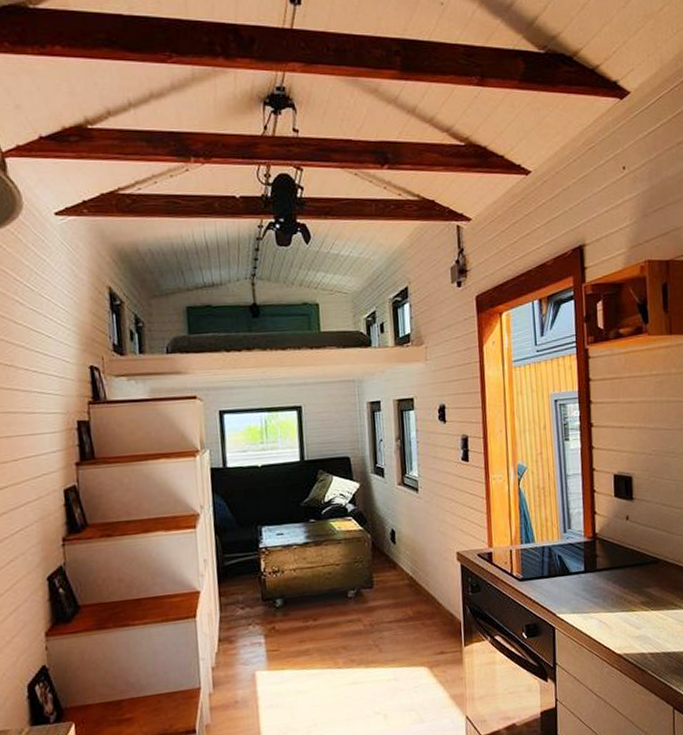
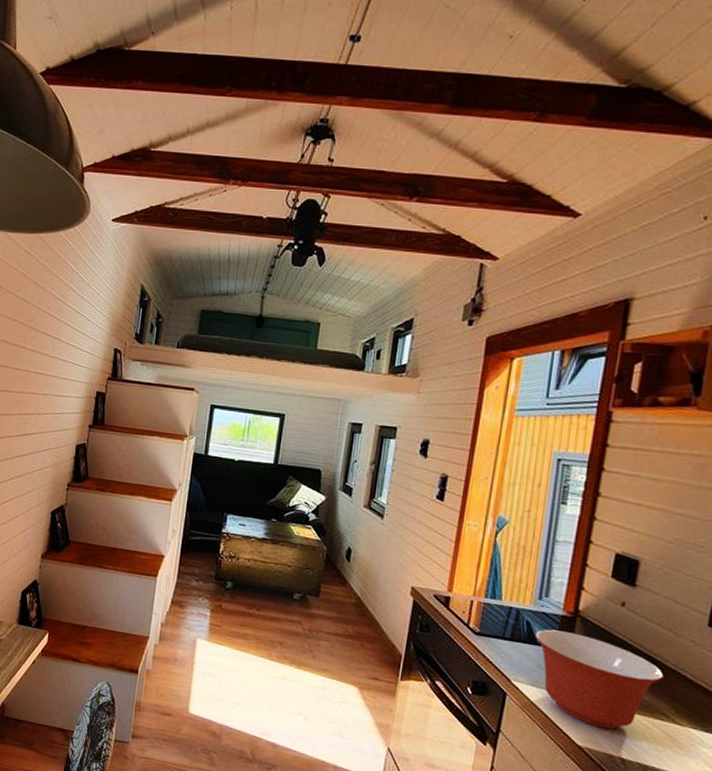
mixing bowl: none [567,554,667,633] -> present [535,629,664,730]

